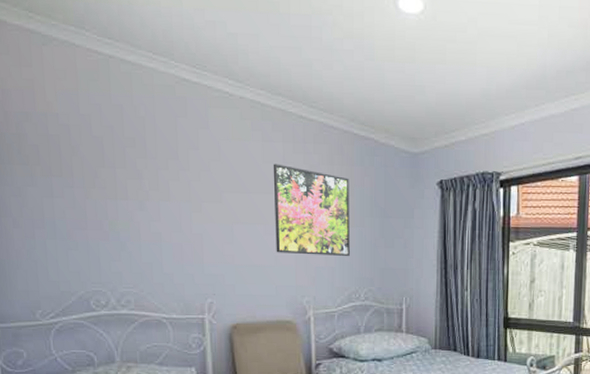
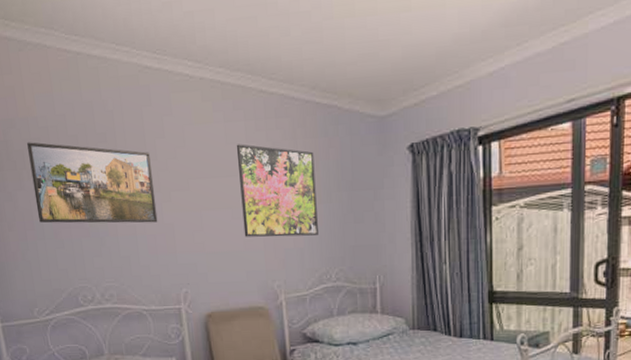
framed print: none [44,138,186,232] -> present [27,142,158,223]

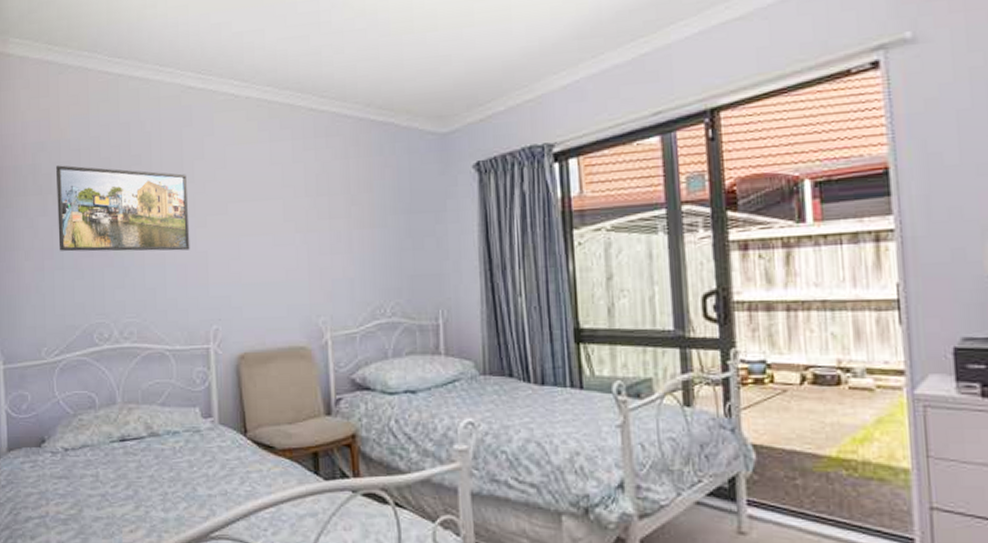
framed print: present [236,144,318,237] -> none [281,164,371,266]

